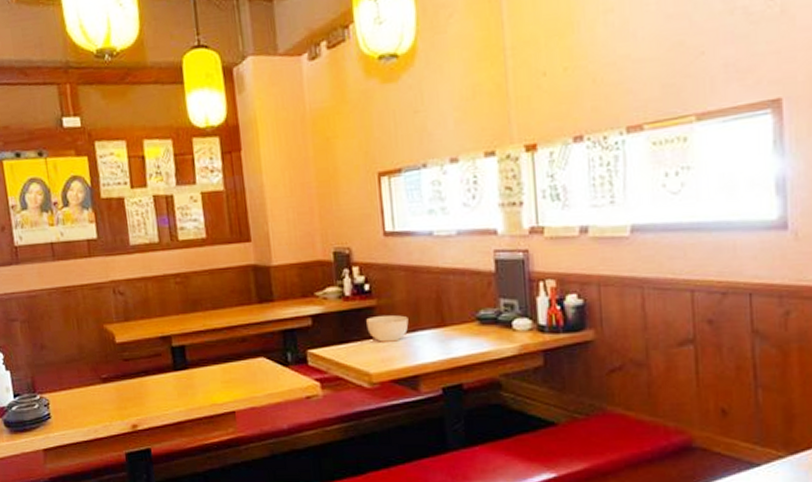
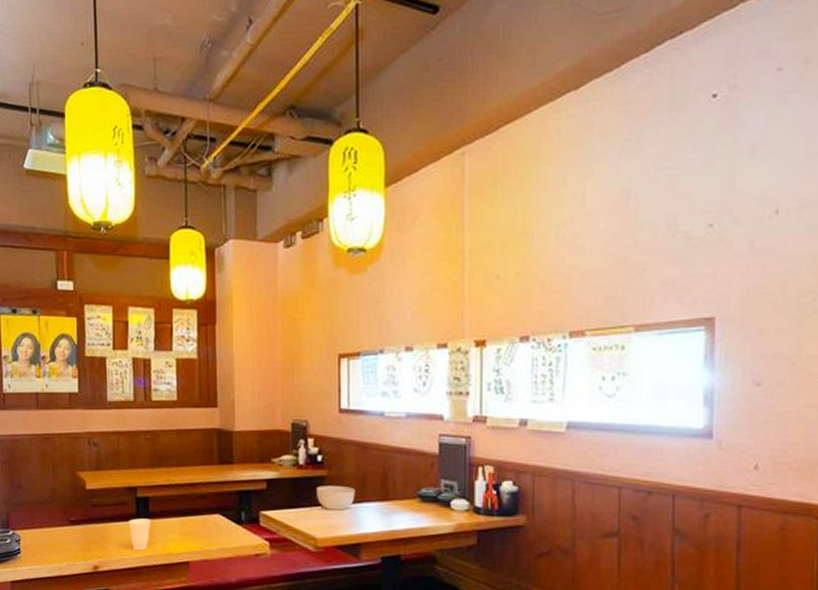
cup: none [165,369,191,405] -> present [128,518,151,551]

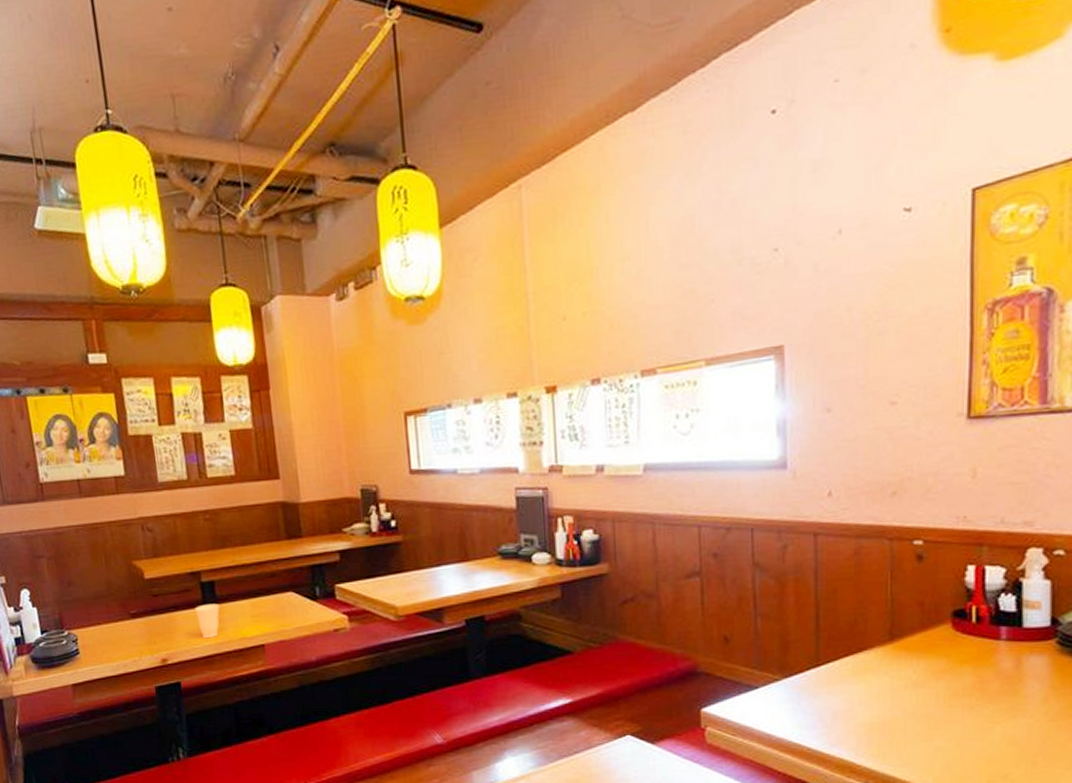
bowl: present [317,485,355,512] -> none [393,549,434,578]

